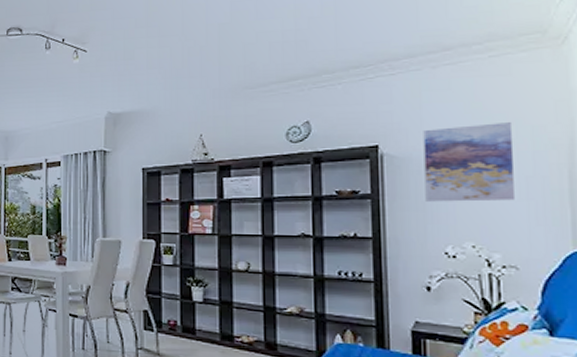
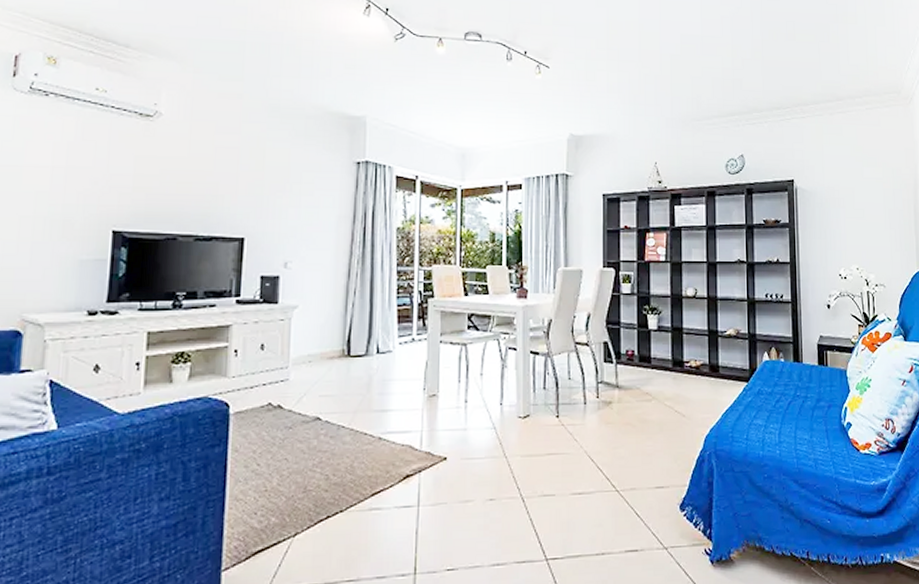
wall art: present [423,122,514,202] -> none [824,164,882,231]

